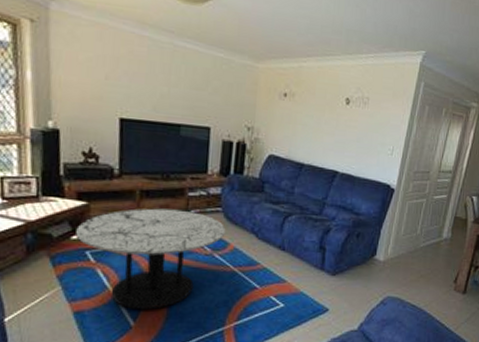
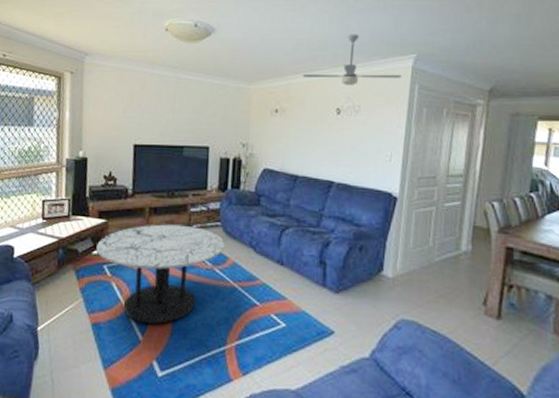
ceiling fan: none [314,20,410,76] -> present [302,34,402,86]

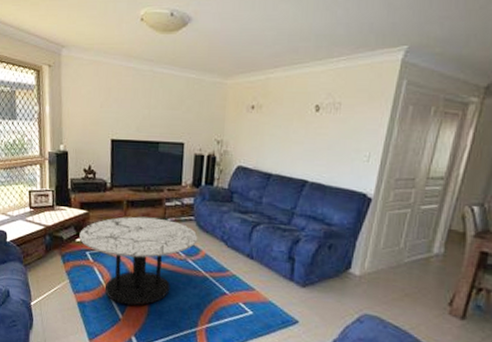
ceiling fan: present [302,34,402,86] -> none [281,22,389,81]

